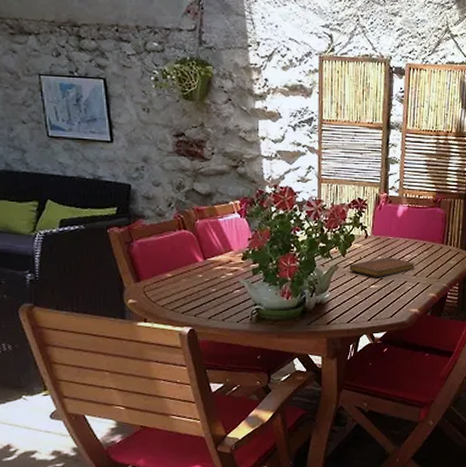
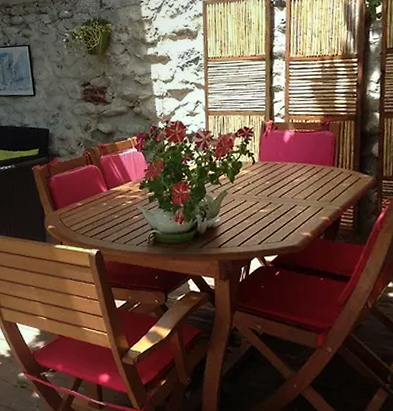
notebook: present [349,258,415,277] -> none [238,182,305,202]

